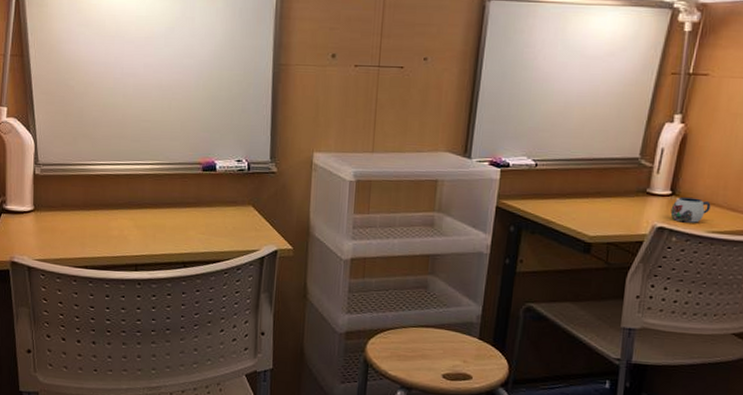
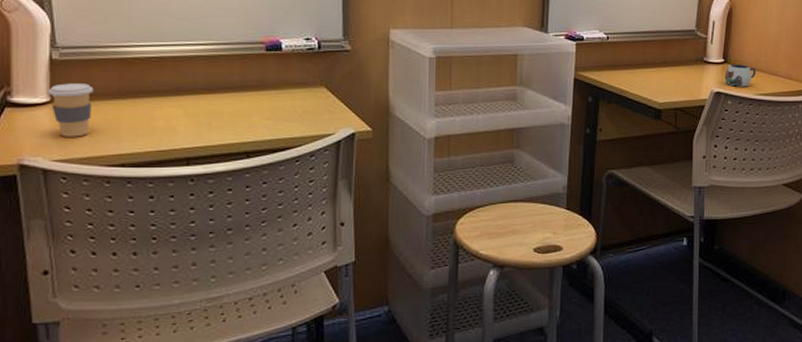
coffee cup: none [32,195,65,241] -> present [48,83,93,137]

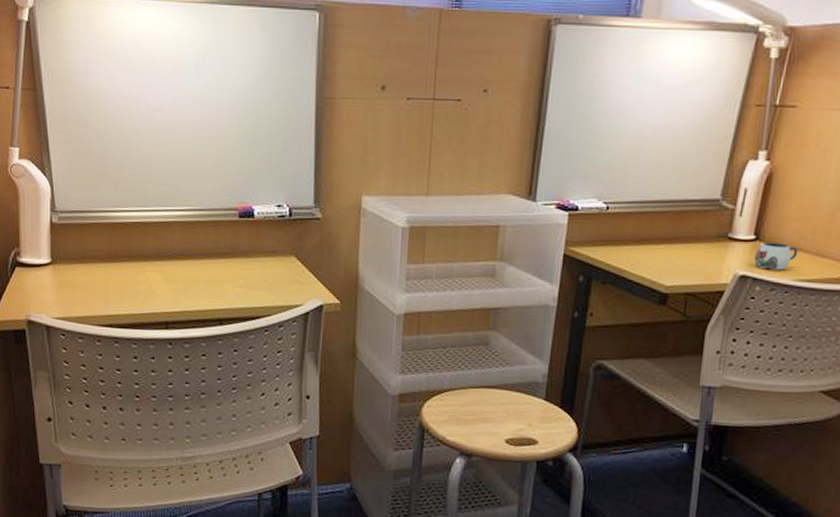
coffee cup: present [48,83,93,137] -> none [49,246,86,297]

